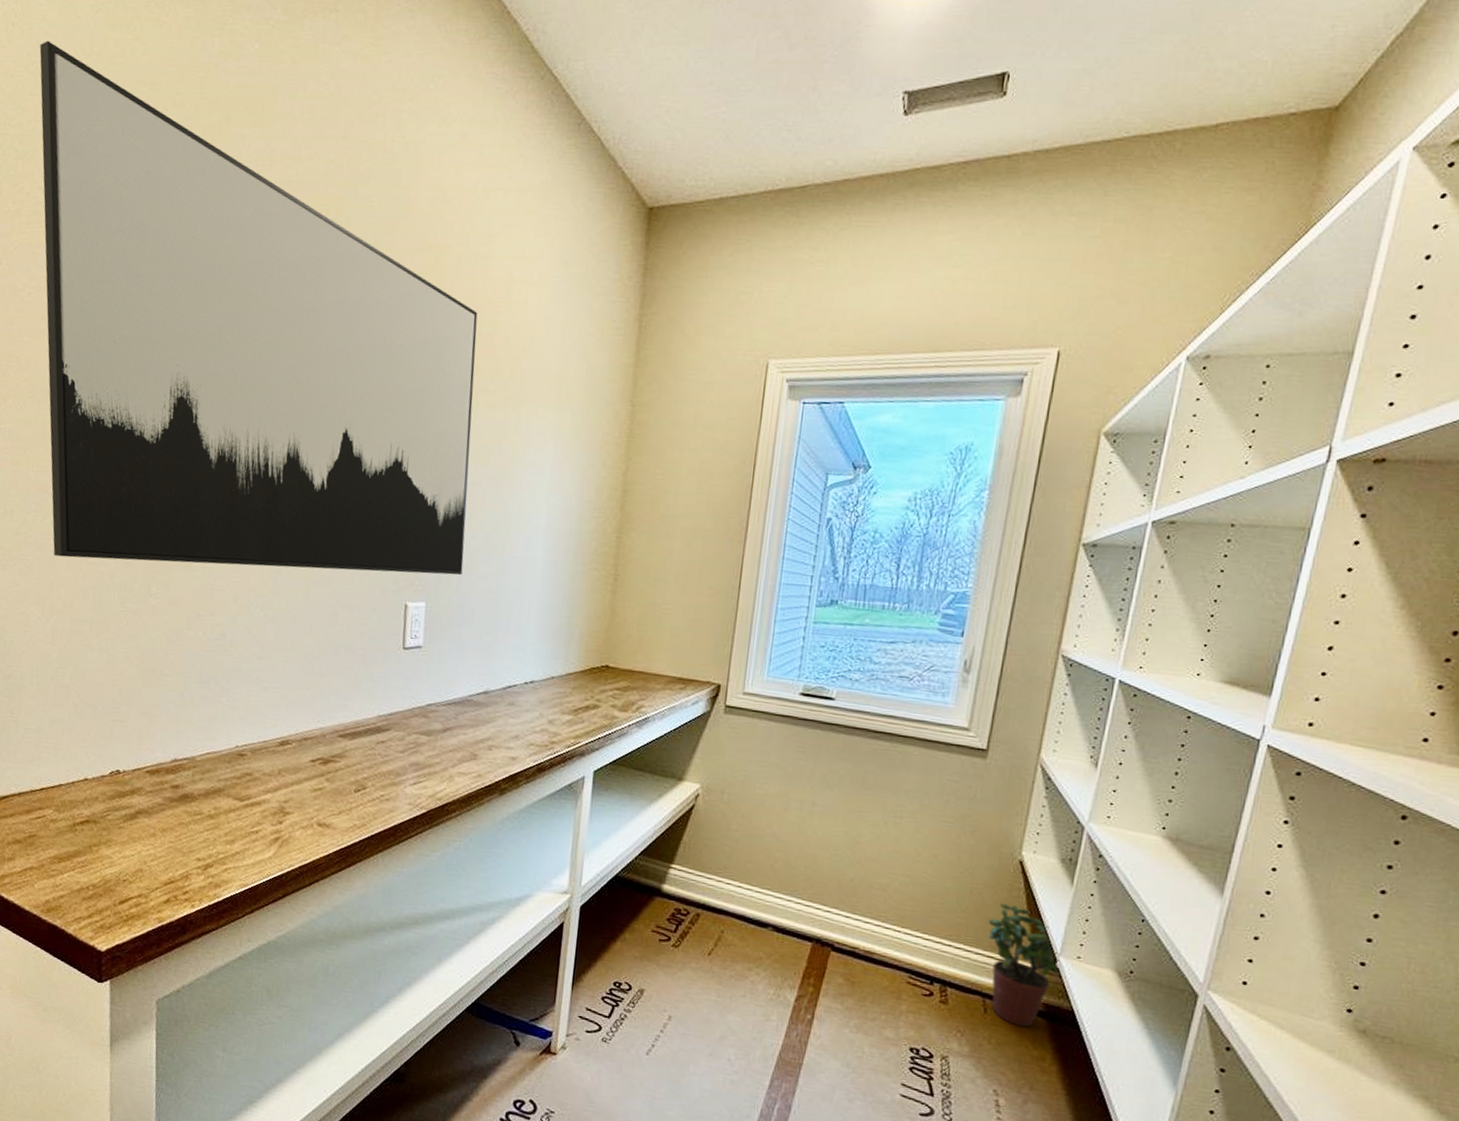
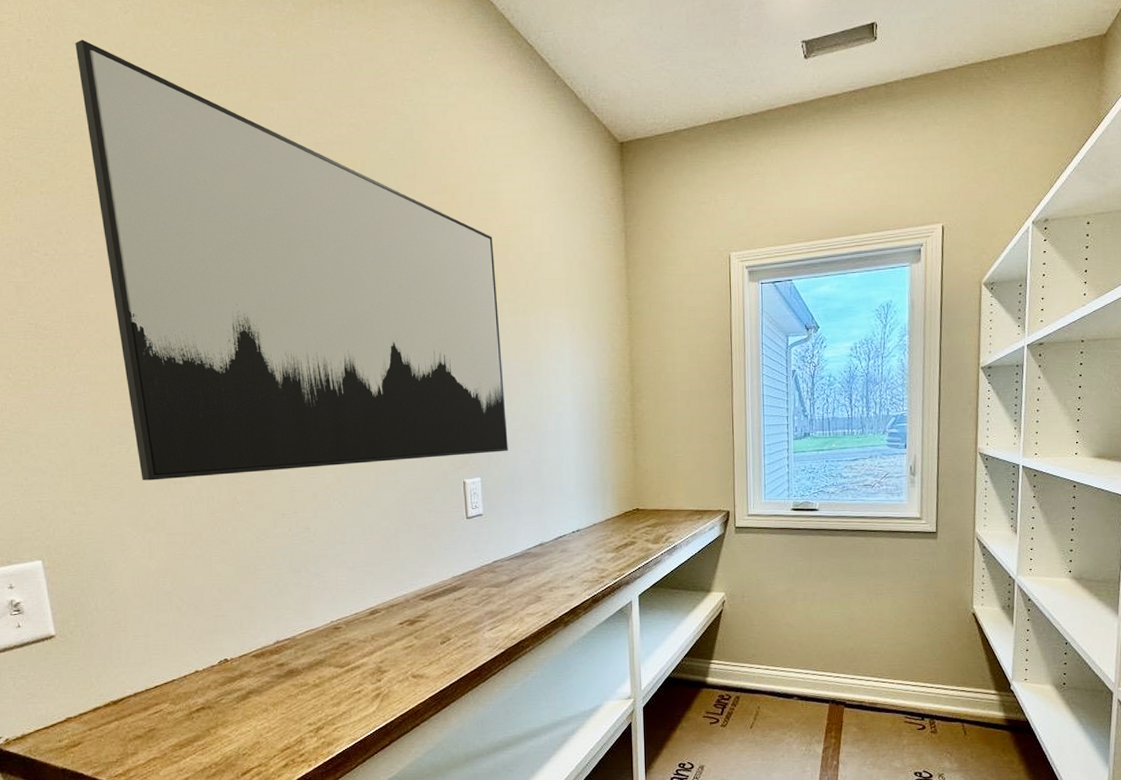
potted plant: present [987,903,1060,1027] -> none [957,647,1014,740]

